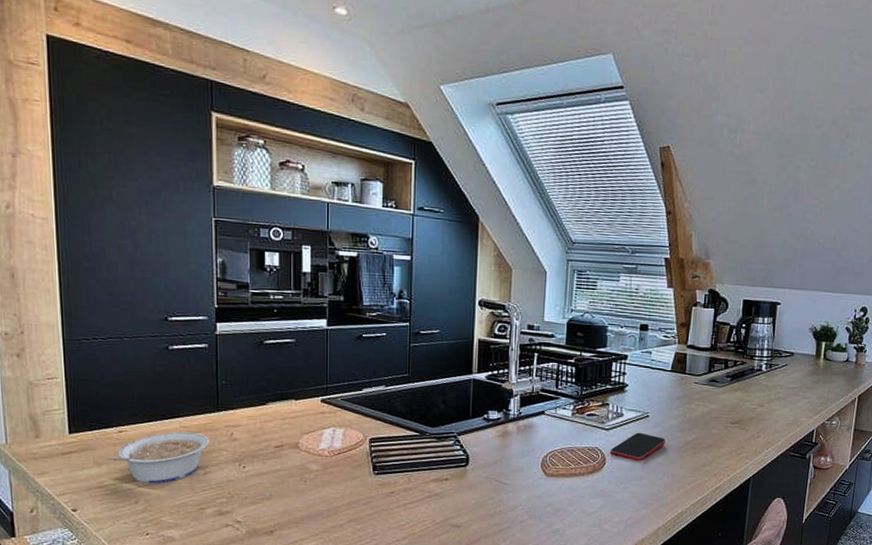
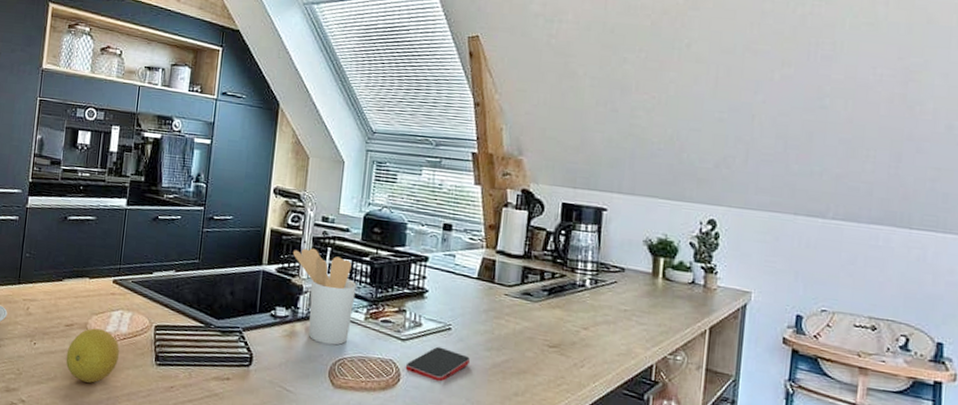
lemon: none [280,447,336,498] -> present [66,328,120,383]
utensil holder: none [501,355,563,440] -> present [292,248,357,346]

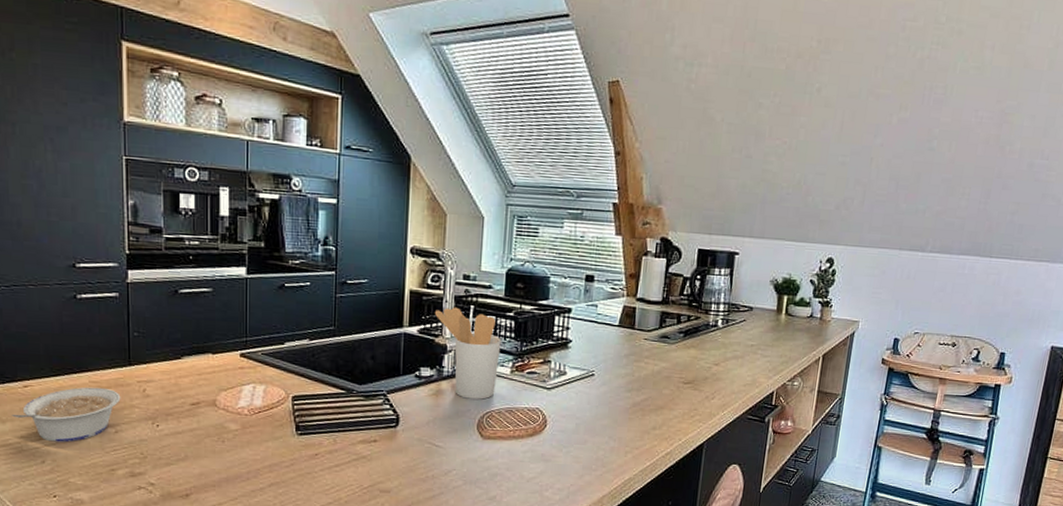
lemon: present [66,328,120,383] -> none [196,404,256,459]
smartphone: present [405,346,470,382] -> none [551,392,612,424]

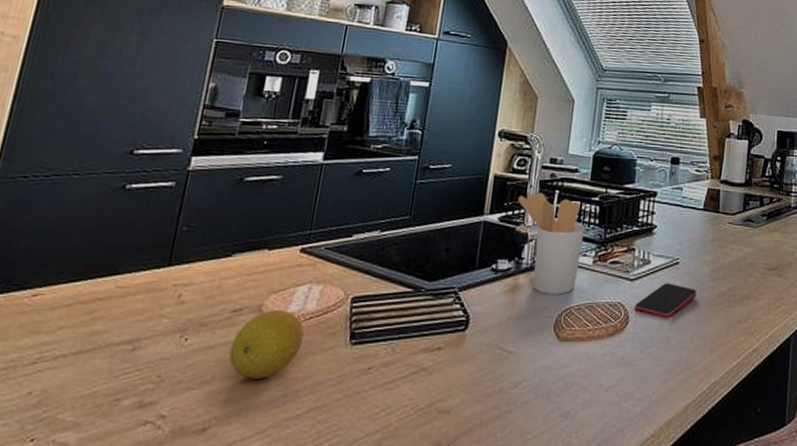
legume: present [11,387,121,443] -> none [5,293,150,366]
lemon: none [196,404,256,459] -> present [229,310,305,379]
smartphone: none [551,392,612,424] -> present [634,283,697,319]

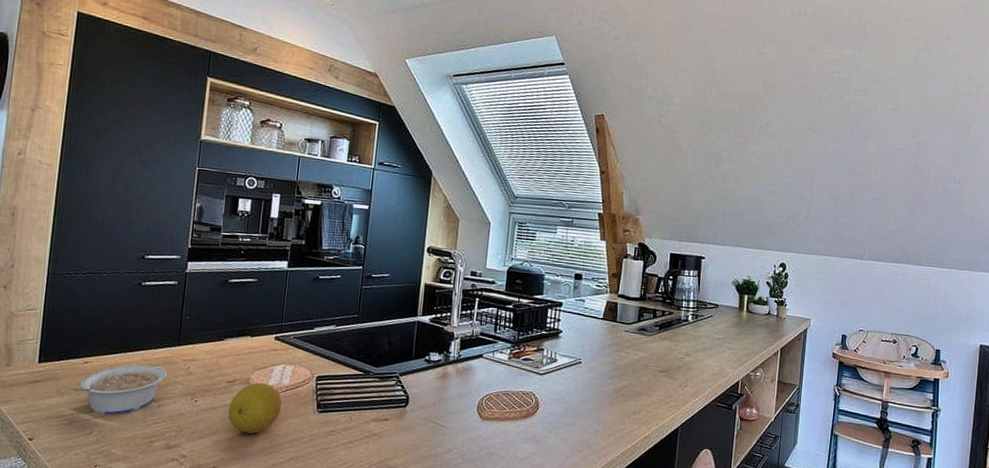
legume: none [5,293,150,366] -> present [69,364,167,415]
utensil holder: present [517,192,585,295] -> none [444,299,501,383]
smartphone: present [634,283,697,319] -> none [543,378,597,408]

